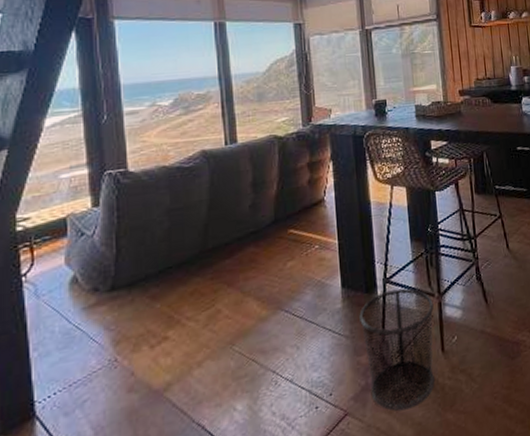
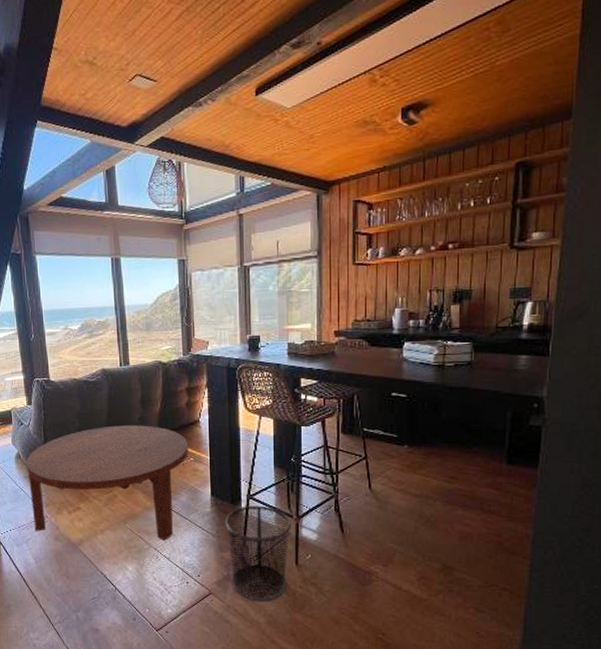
coffee table: none [87,213,313,386] -> present [26,425,188,540]

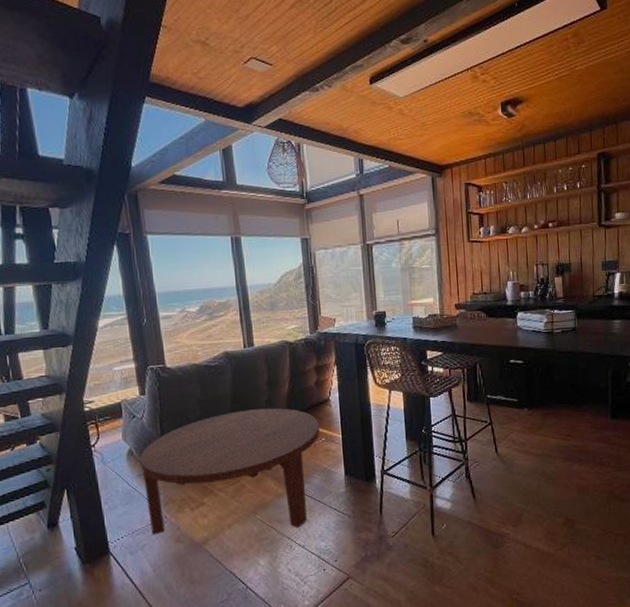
waste bin: present [225,505,291,602] -> none [360,480,426,580]

